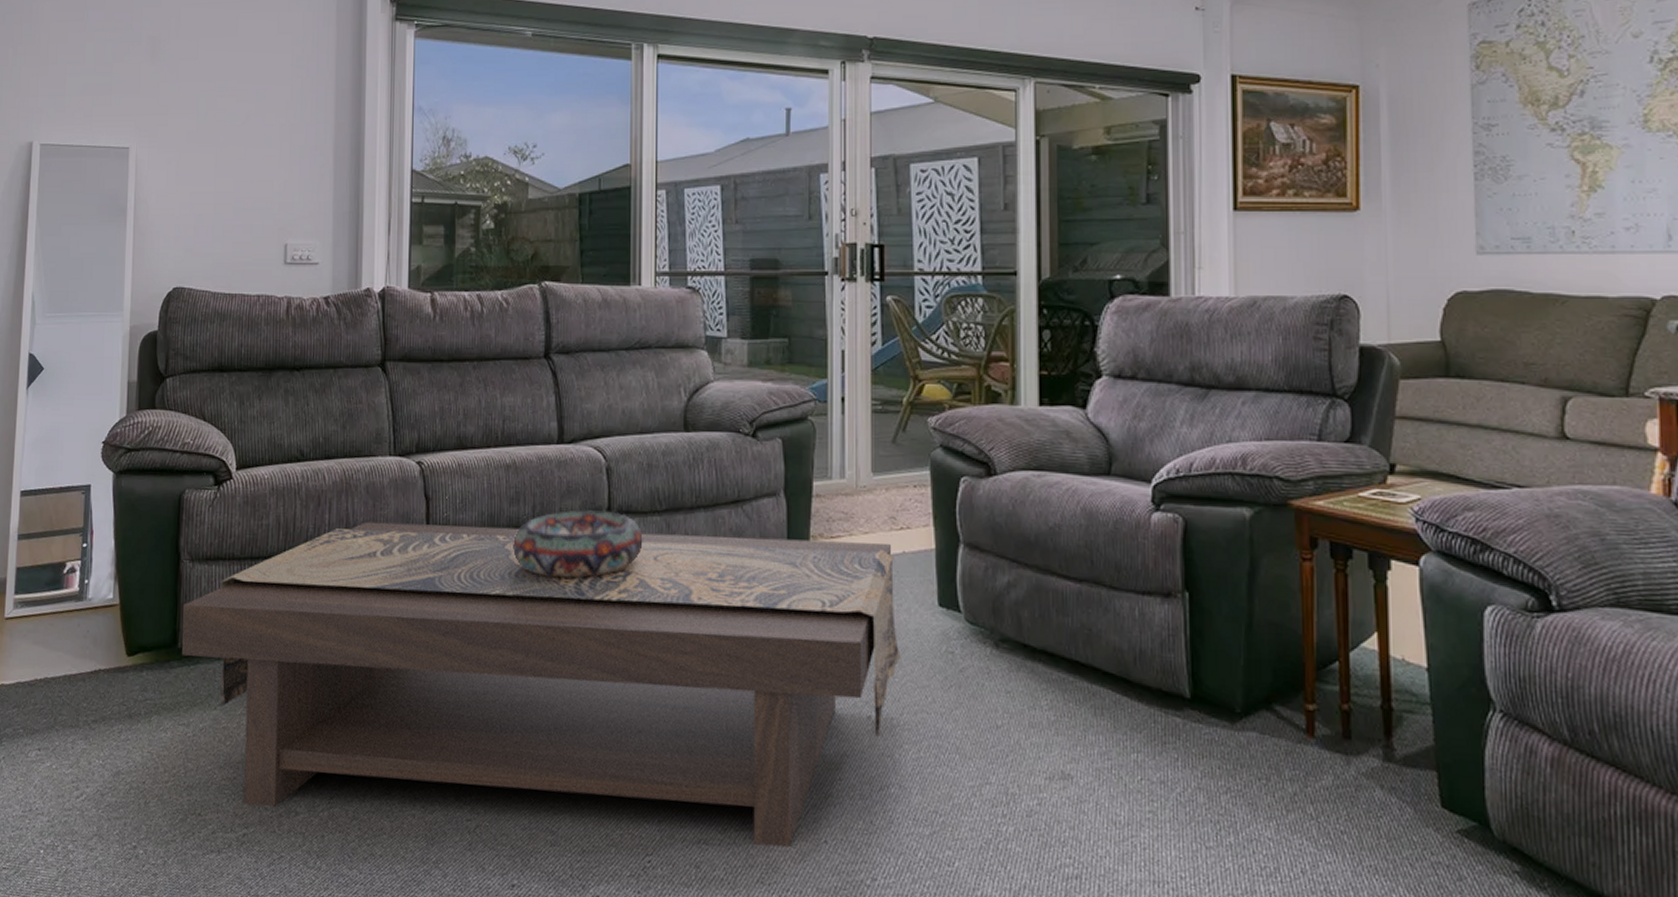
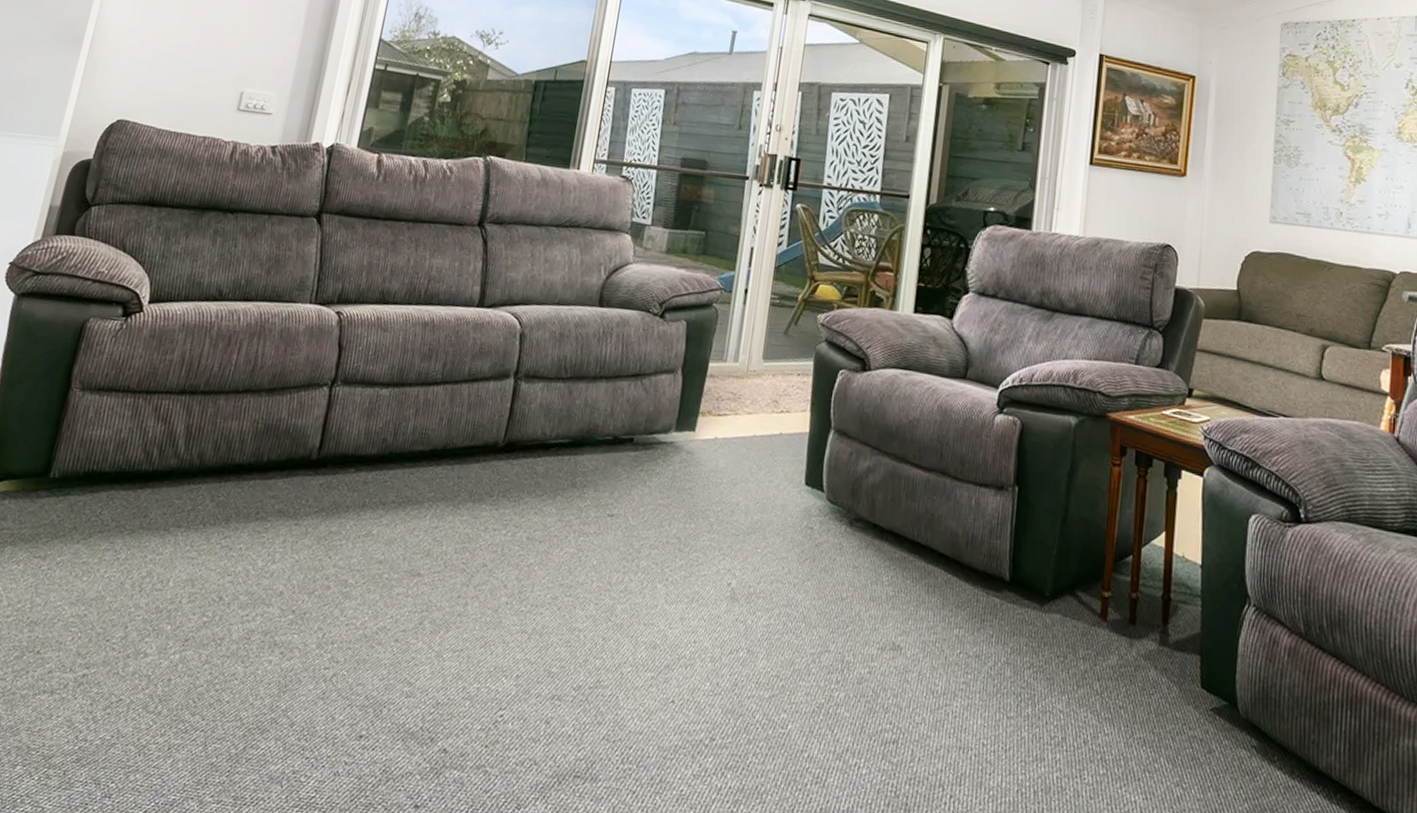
coffee table: present [182,521,901,847] -> none [53,365,772,706]
decorative bowl: present [513,510,643,577] -> none [417,371,545,435]

